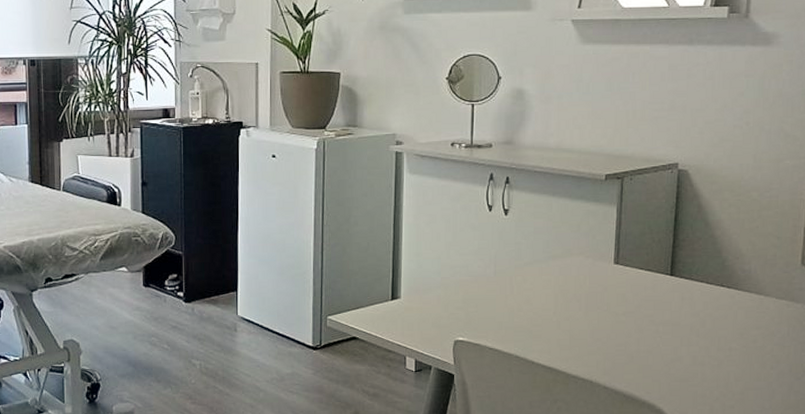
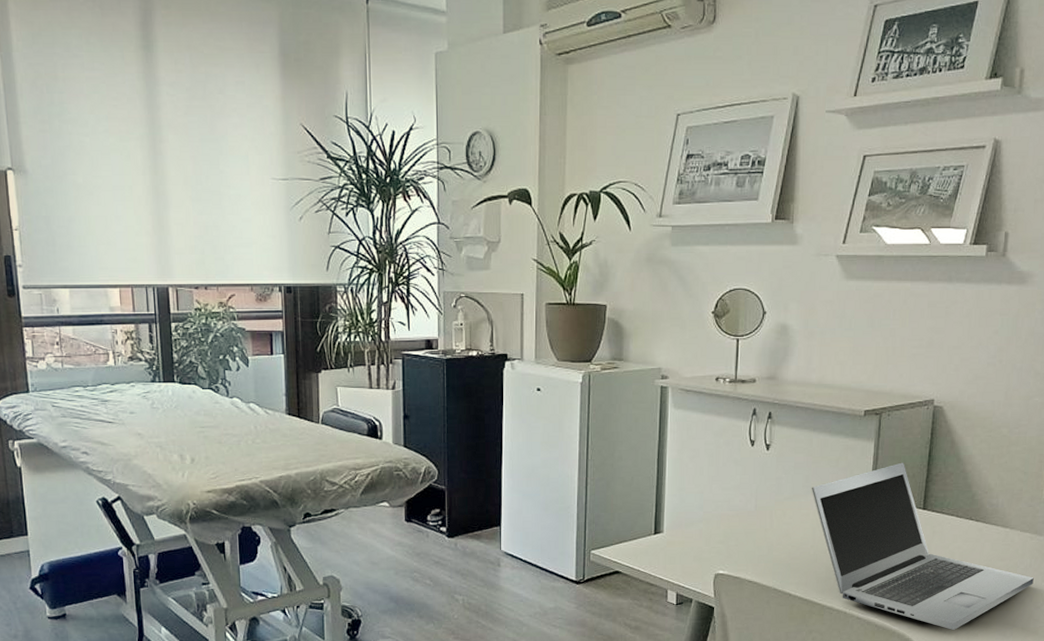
laptop: none [552,227,793,402] -> present [811,462,1034,631]

